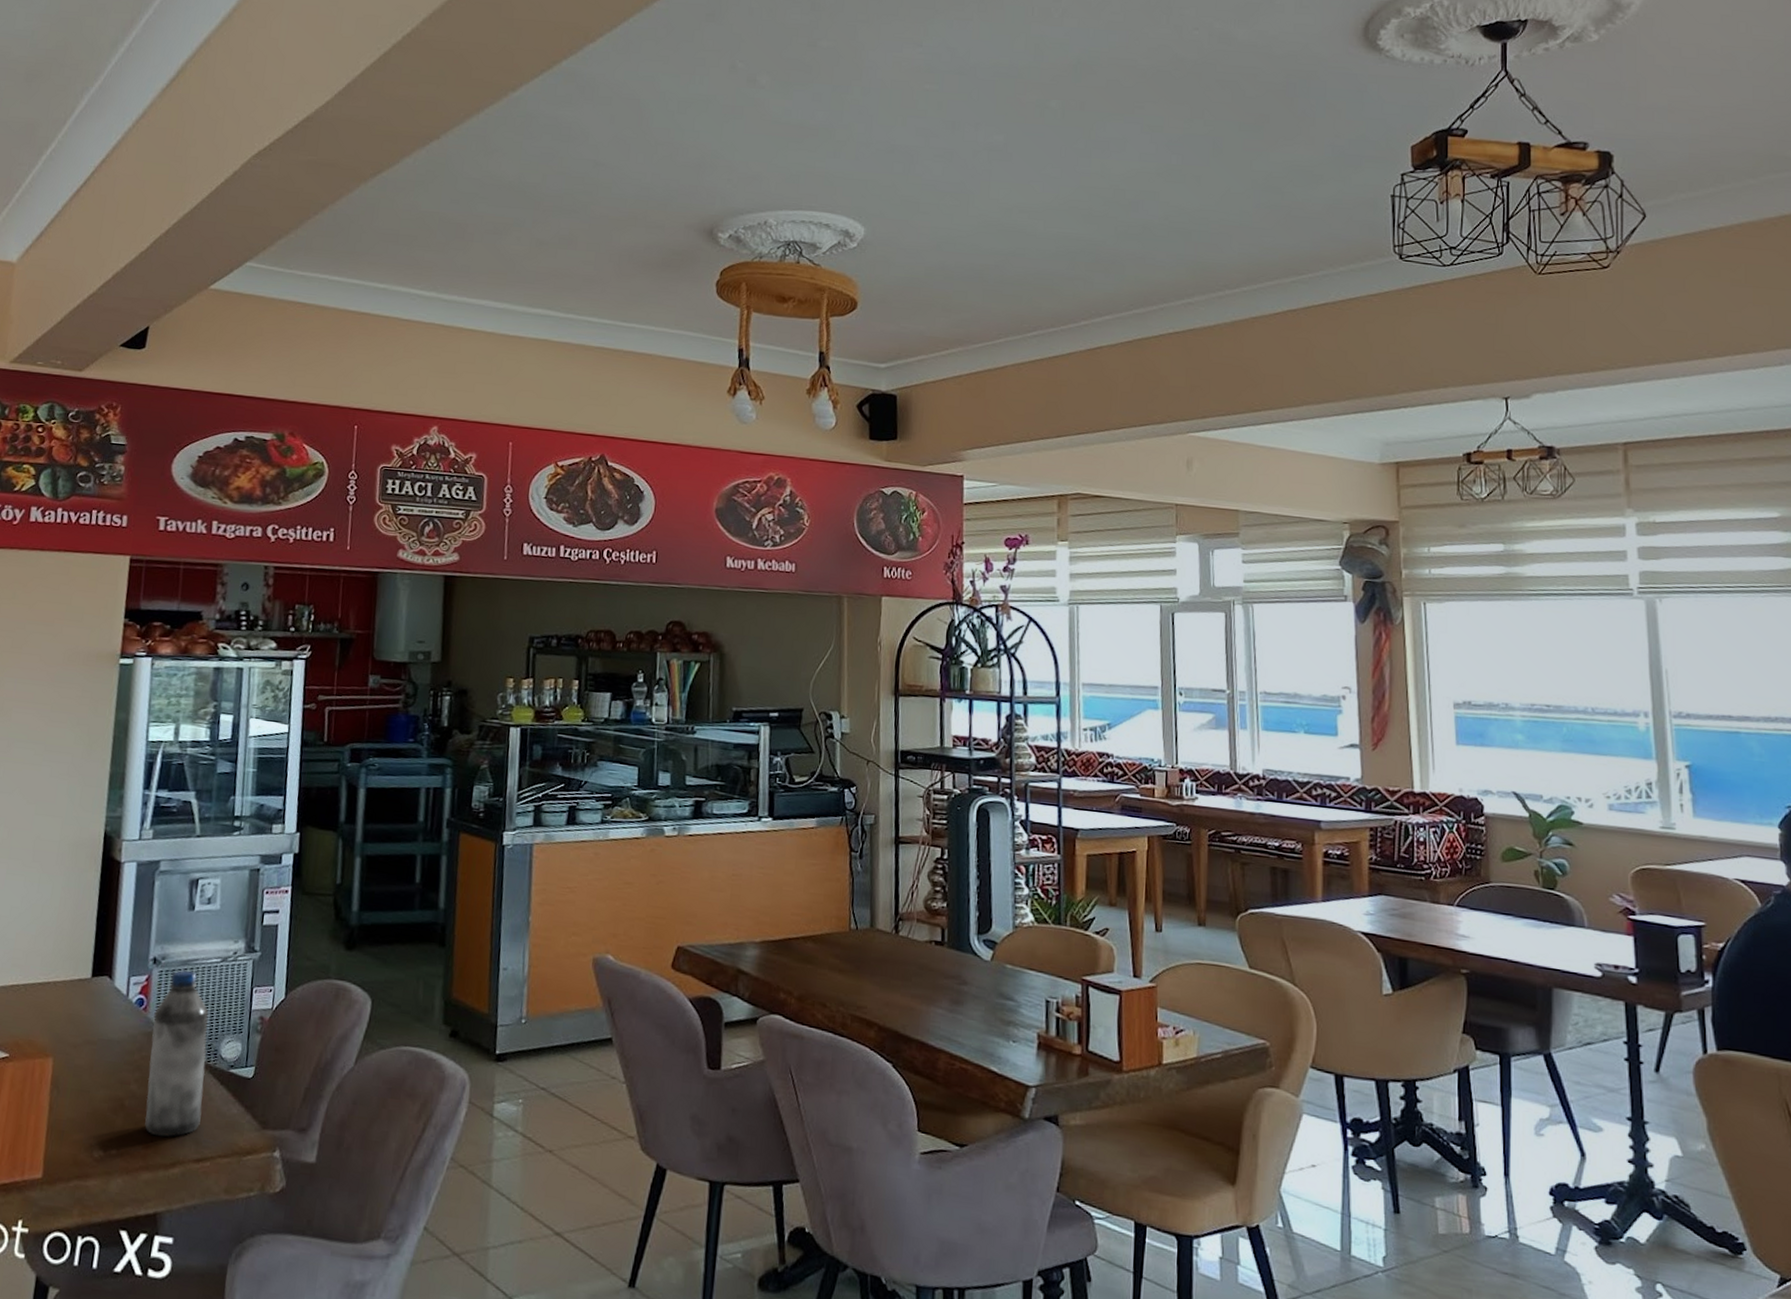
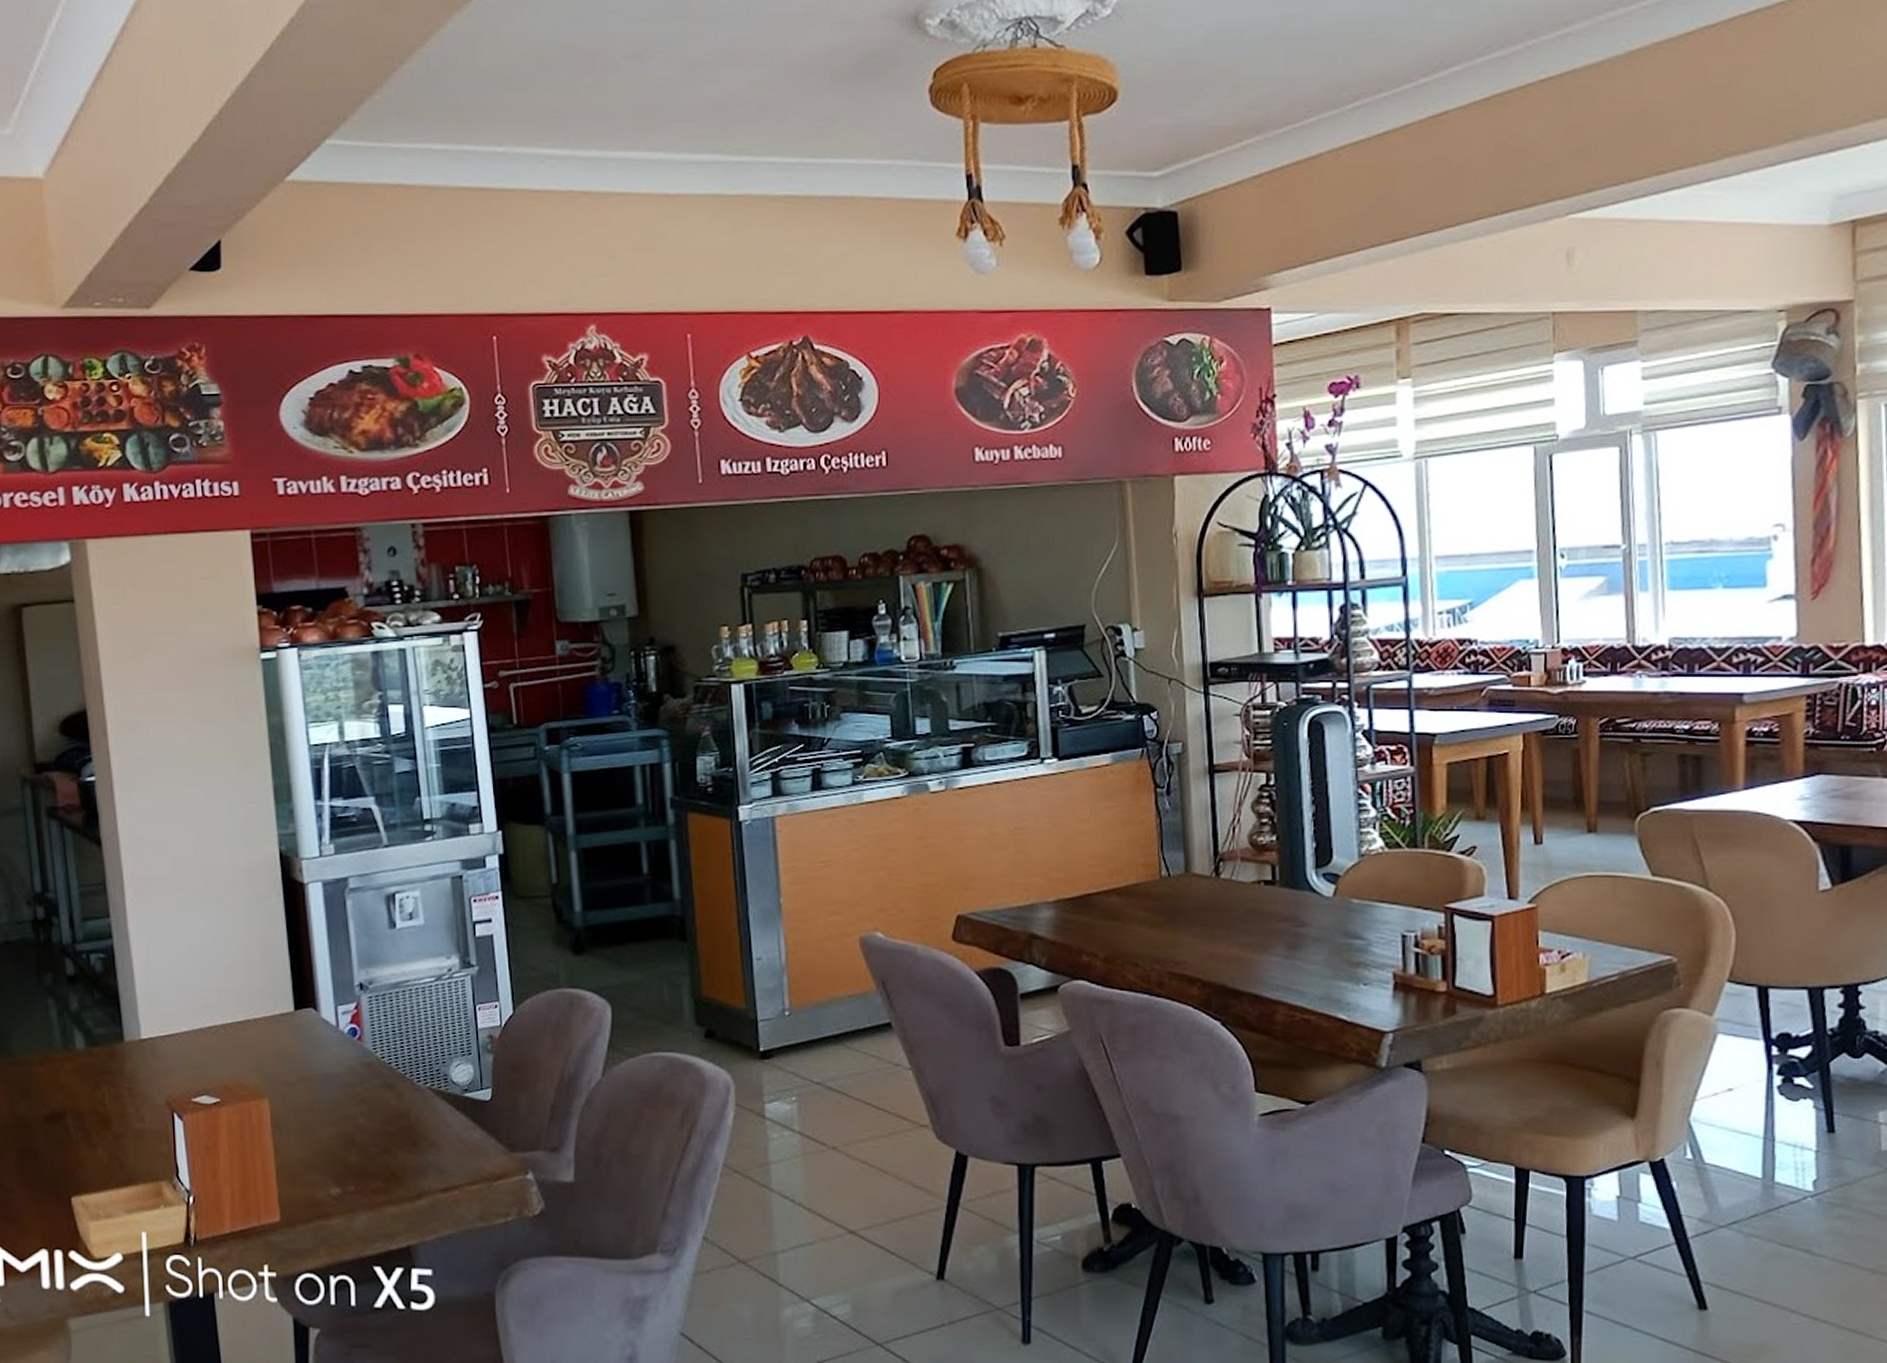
water bottle: present [145,970,209,1137] -> none [370,993,441,1169]

